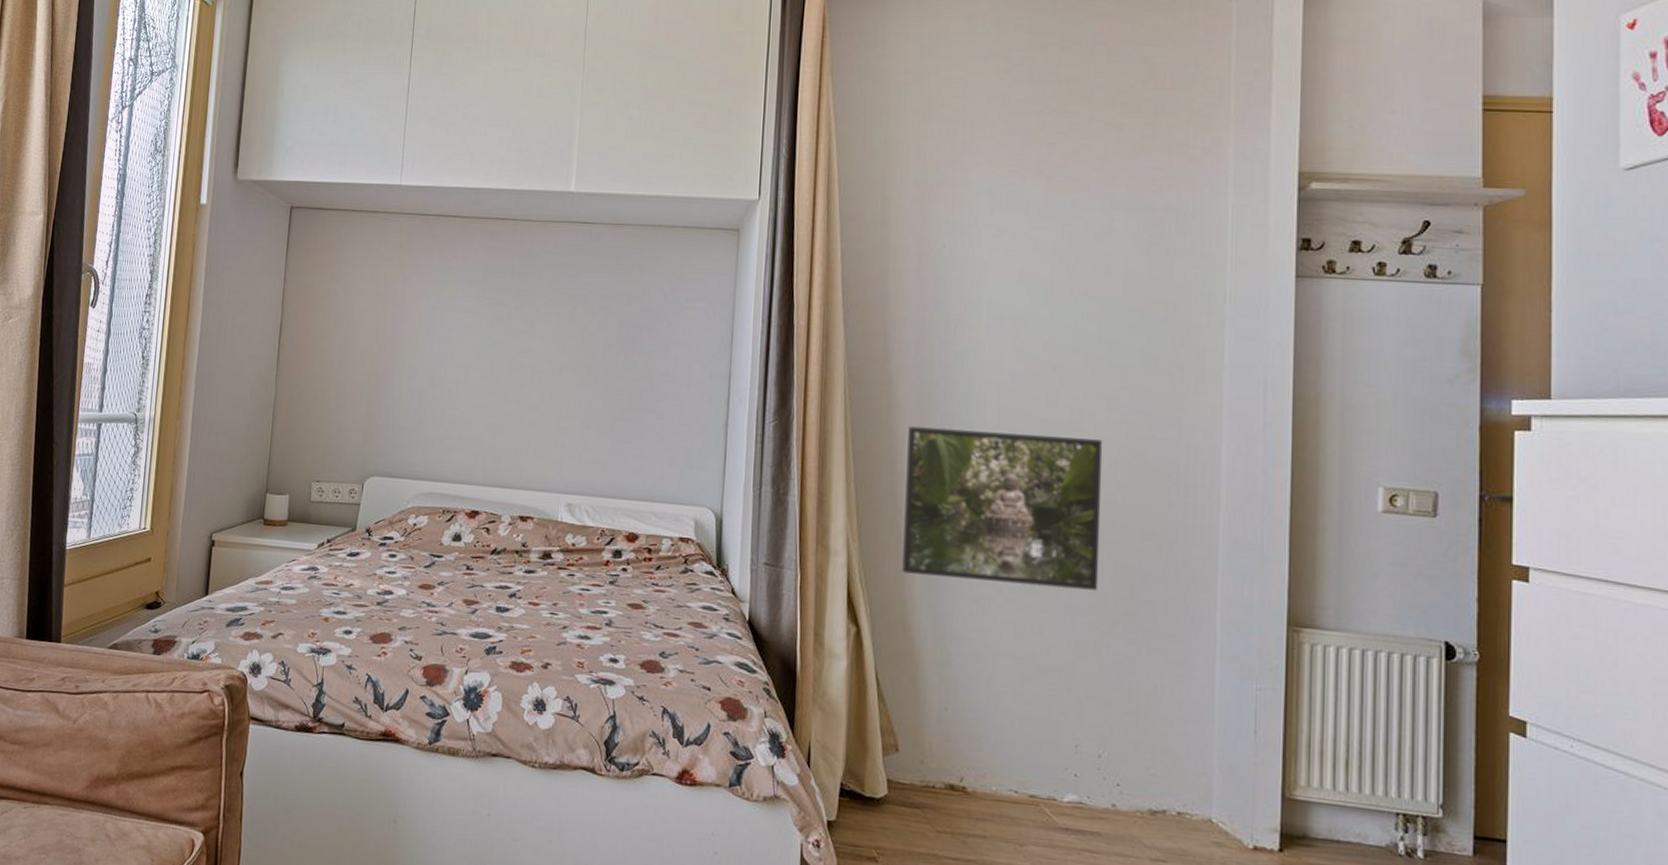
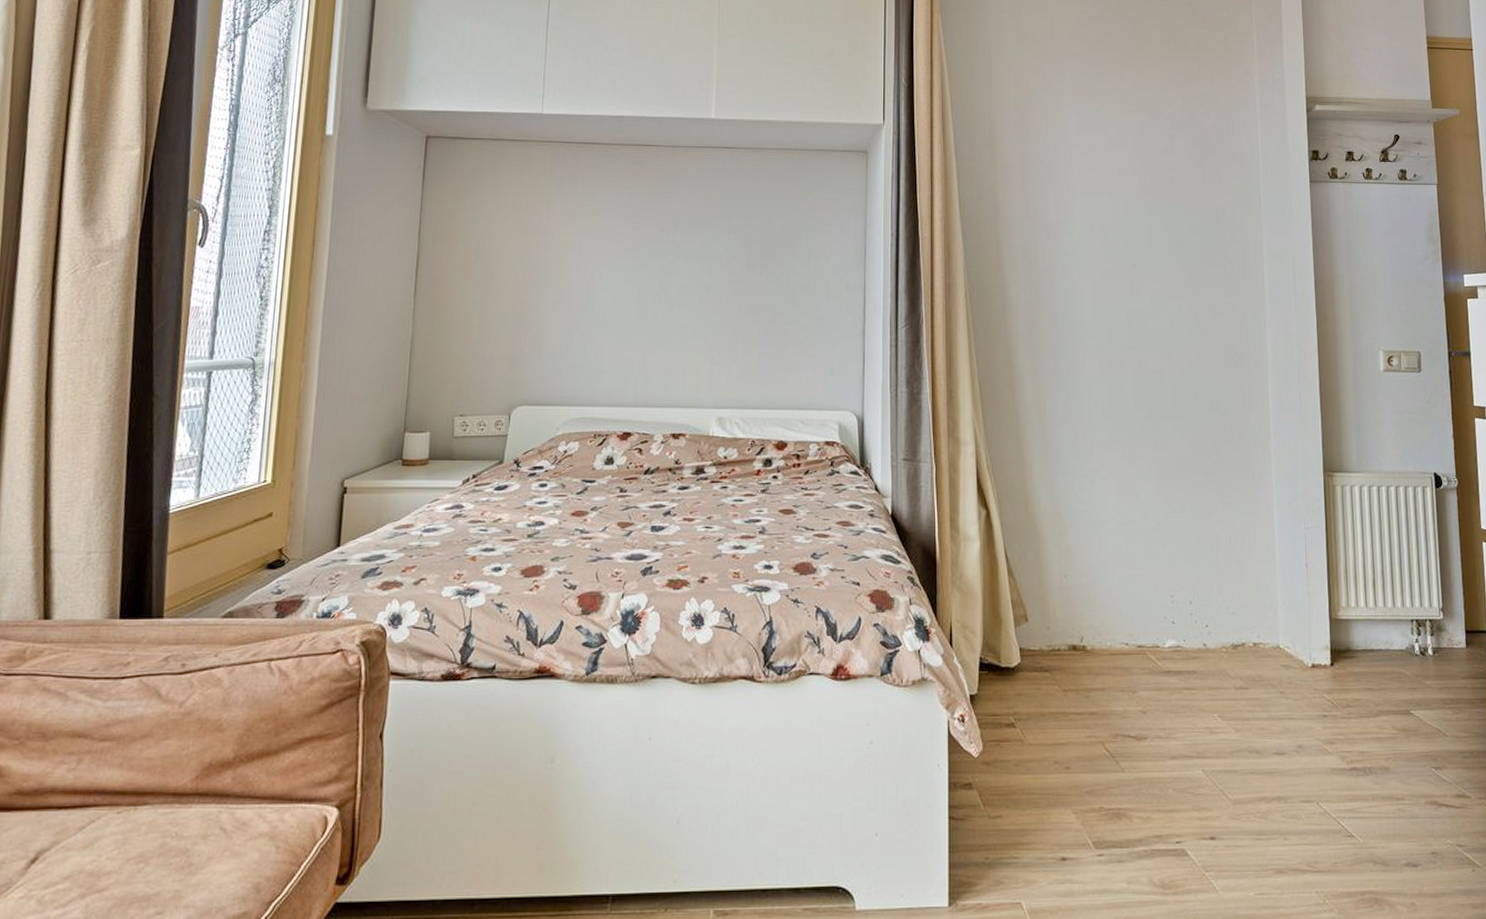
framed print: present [902,426,1103,591] -> none [1021,323,1181,458]

